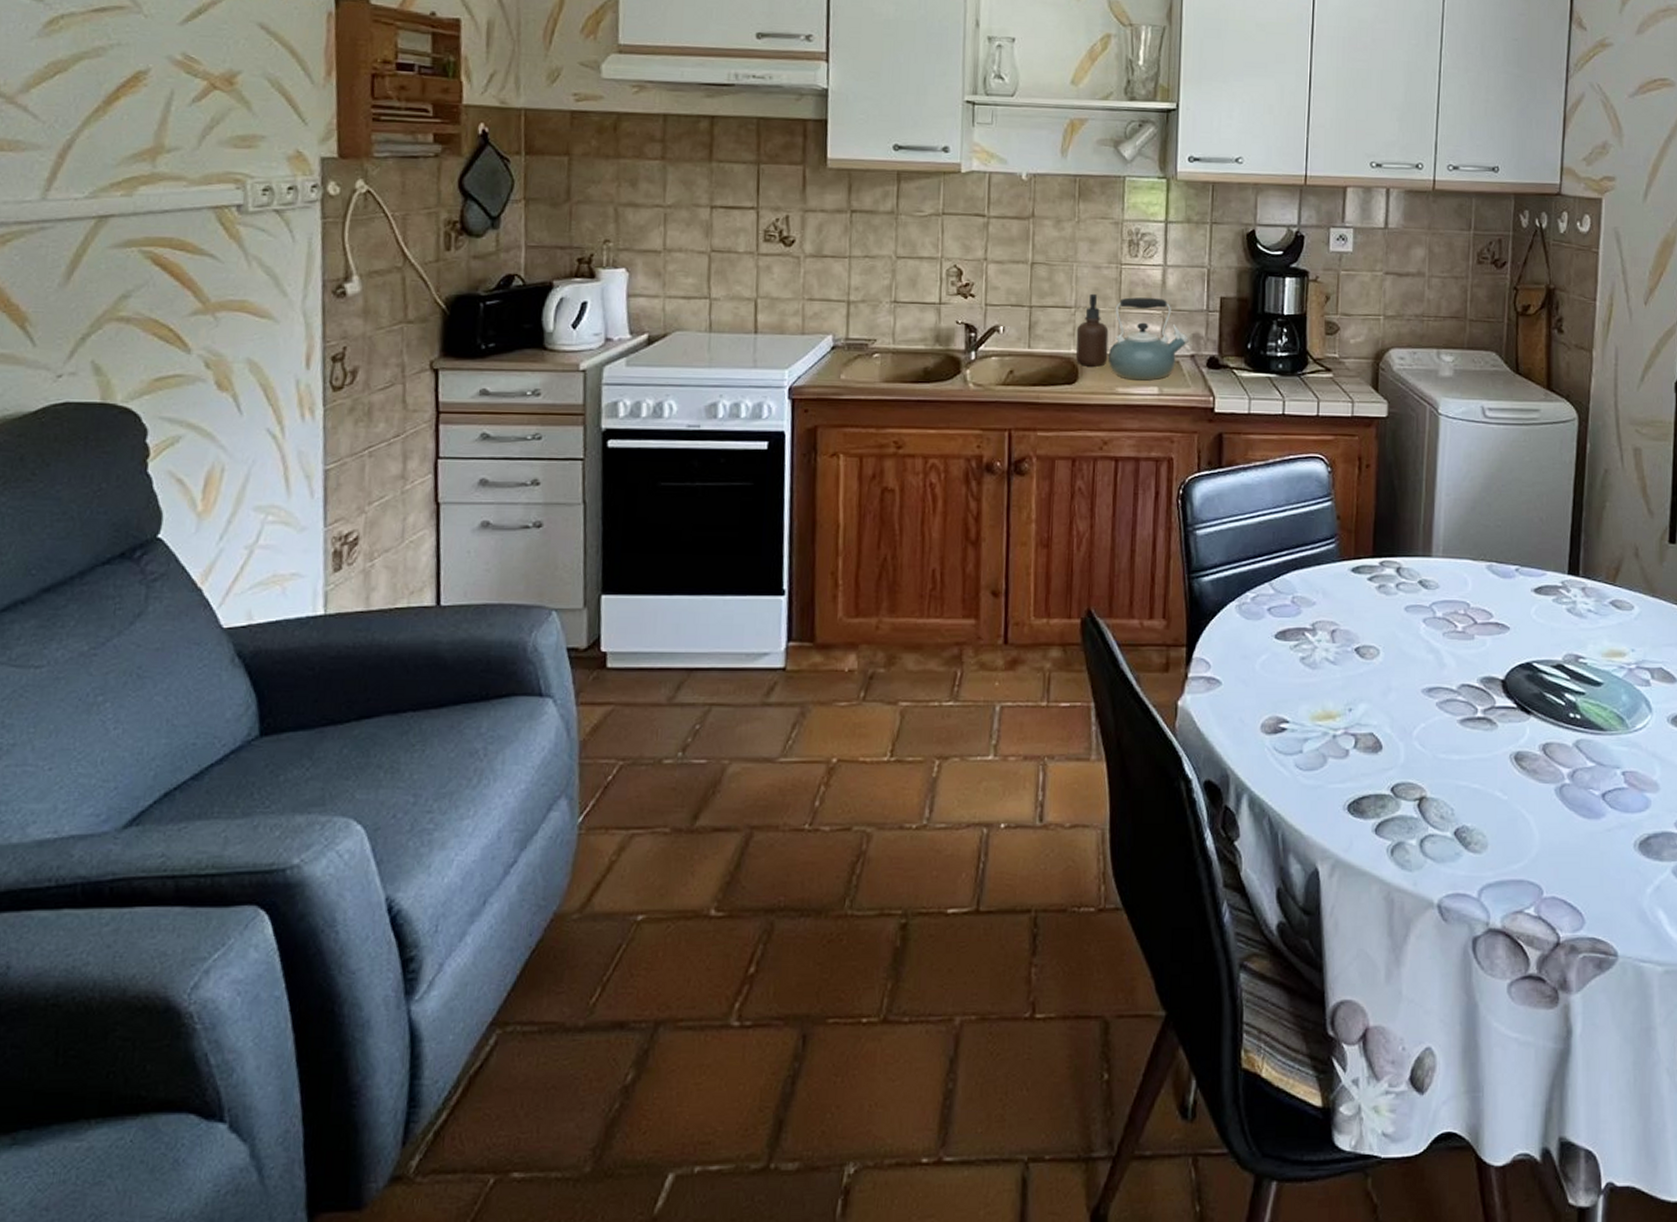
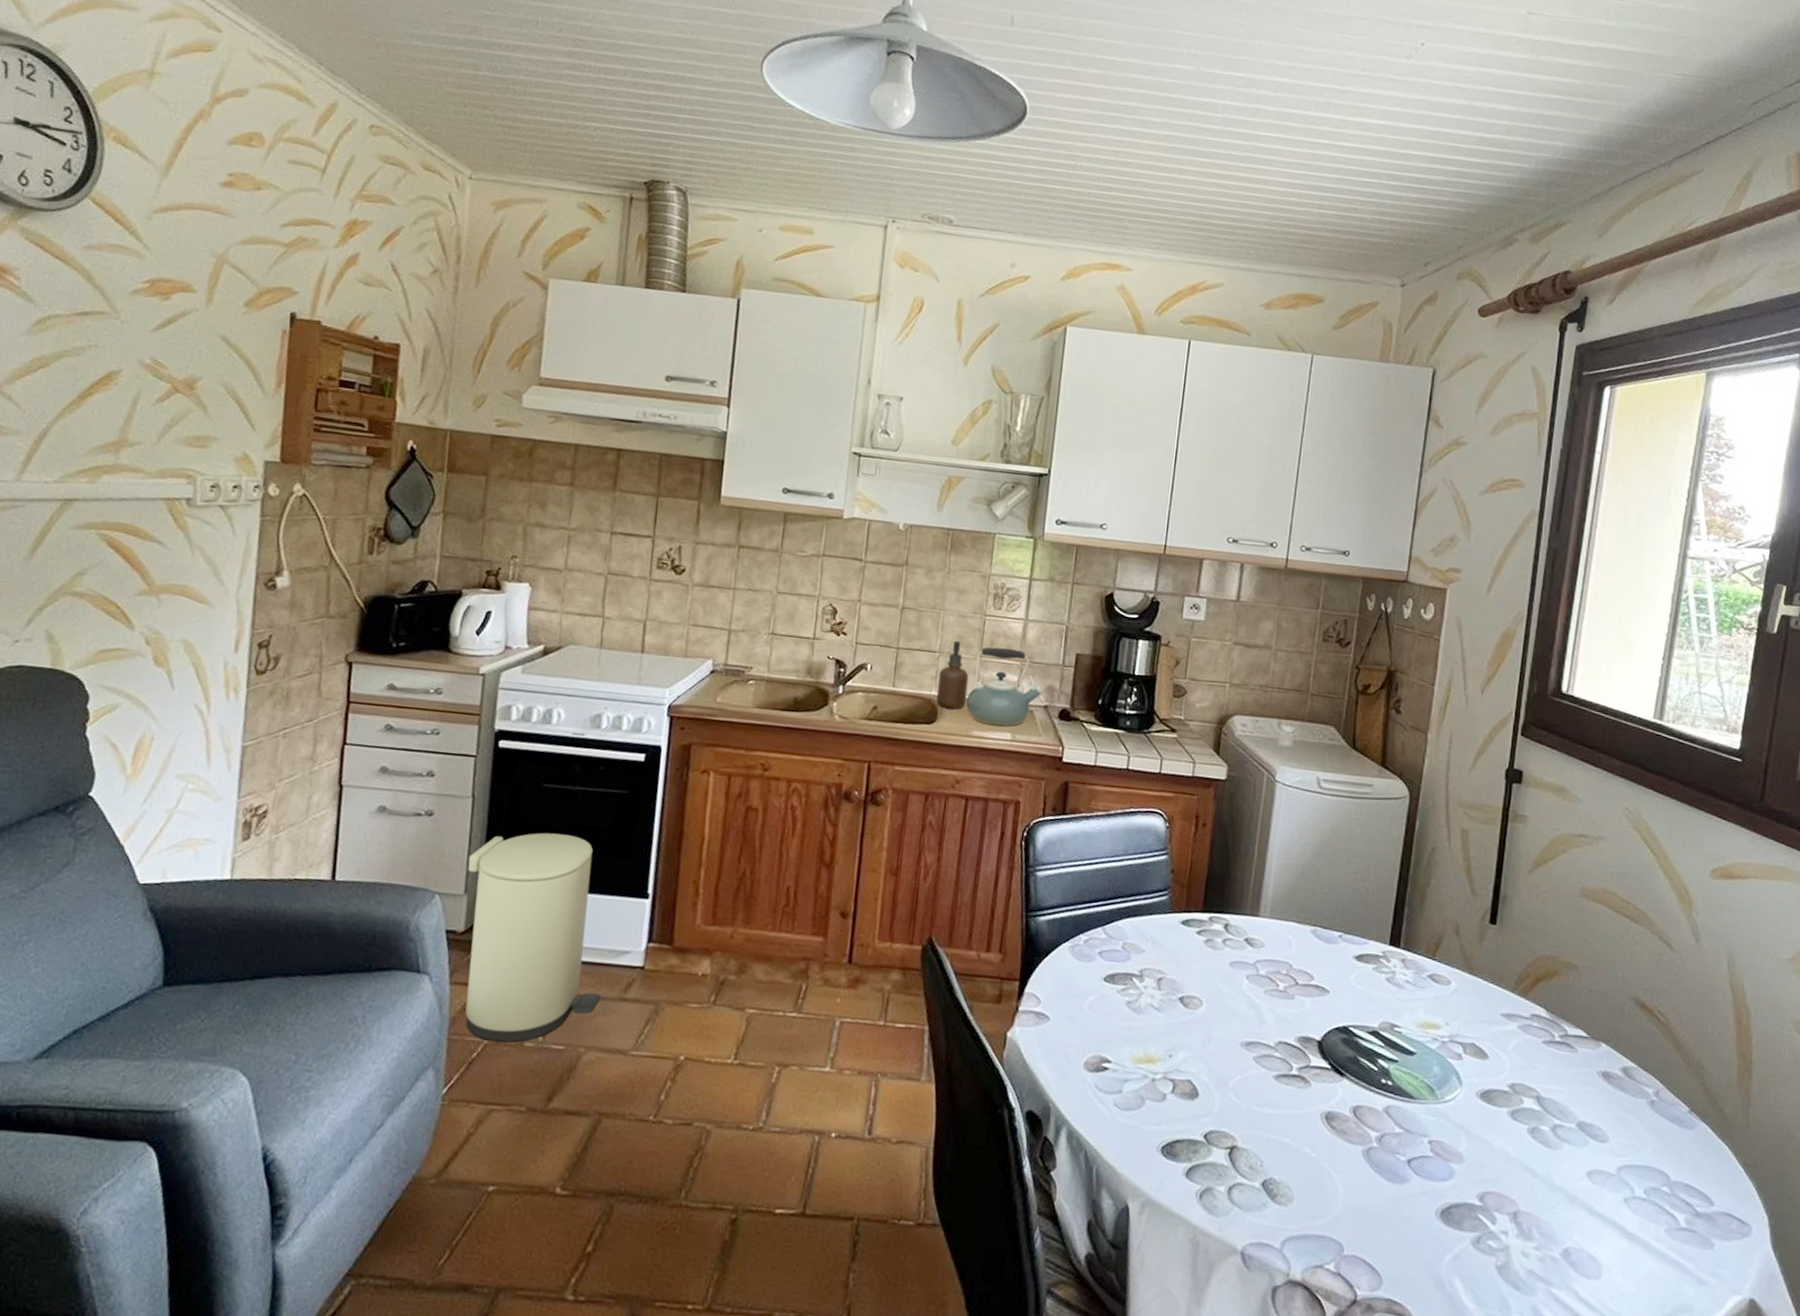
pedal bin: none [585,534,742,761] -> present [465,832,602,1043]

